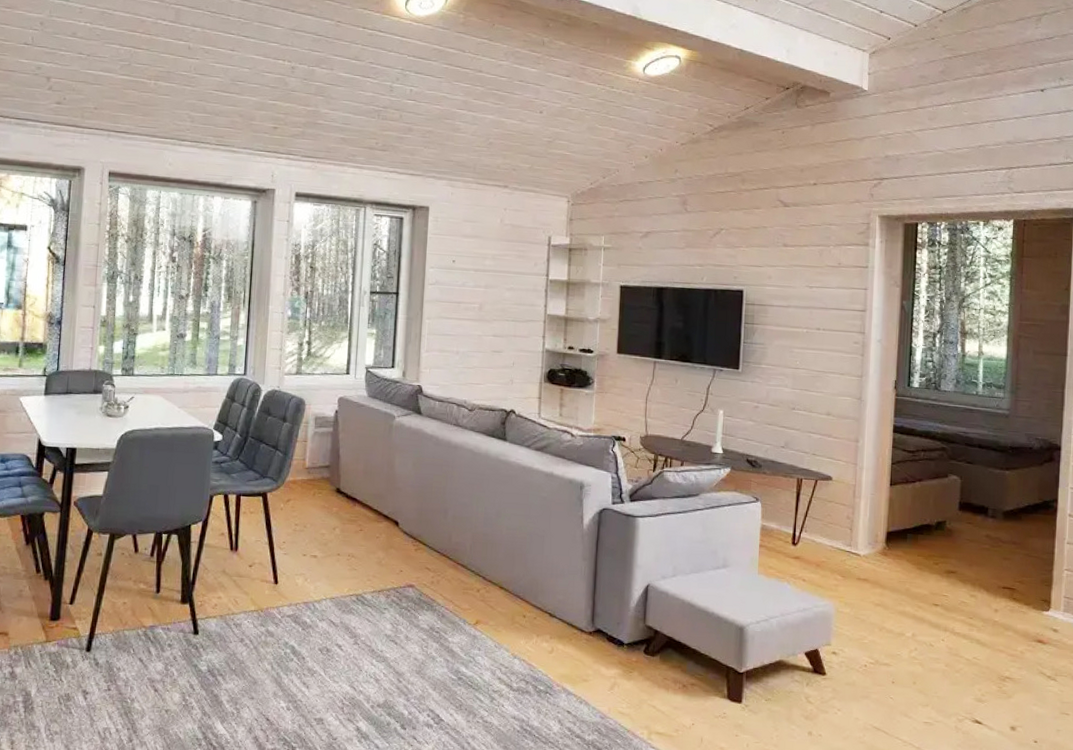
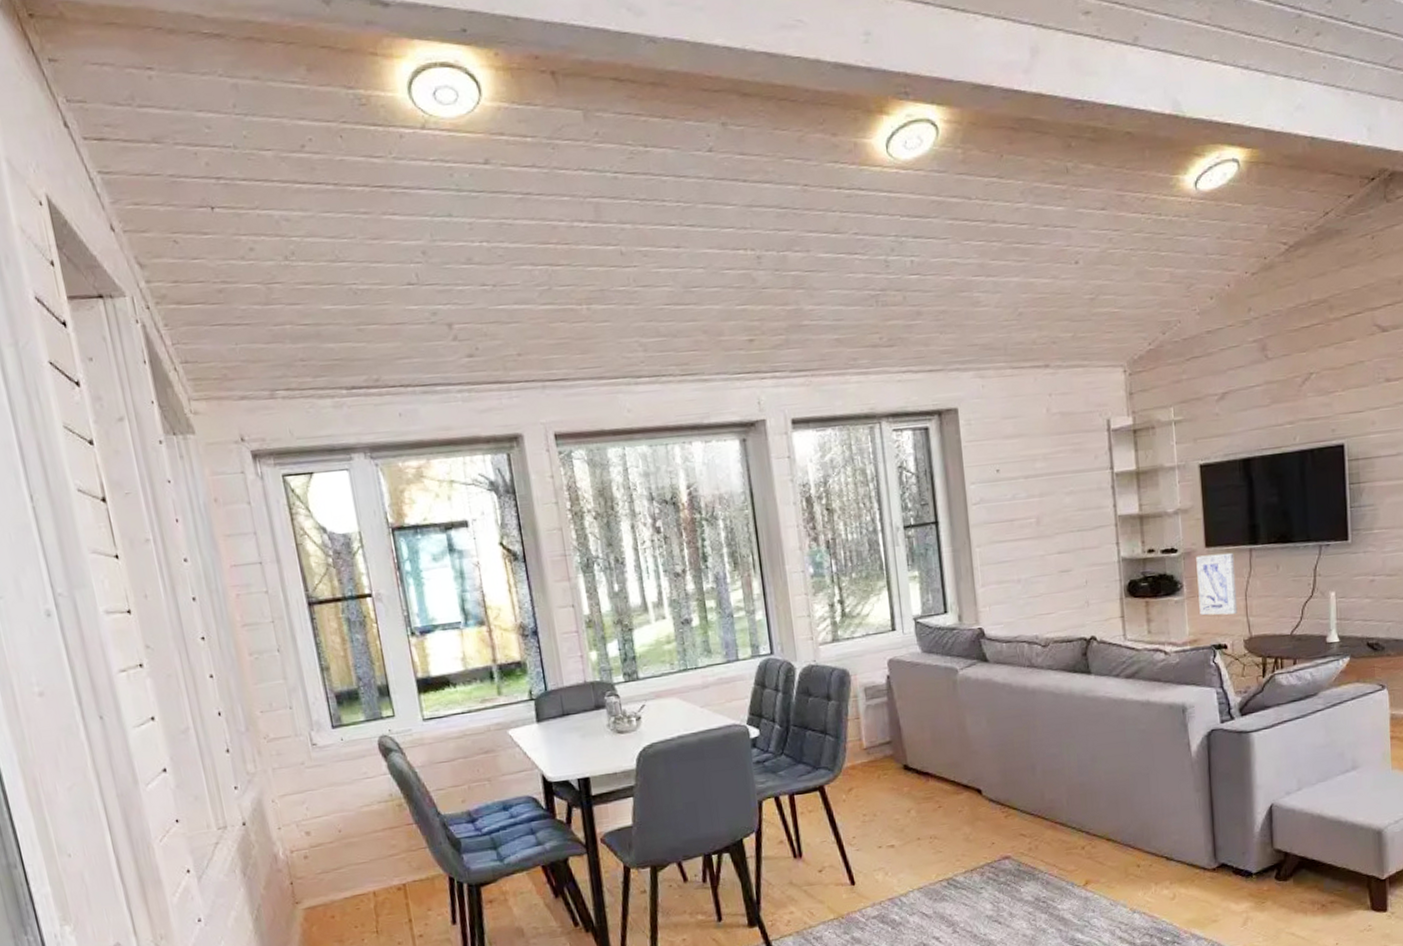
wall art: none [605,359,641,413] -> present [1196,552,1238,616]

